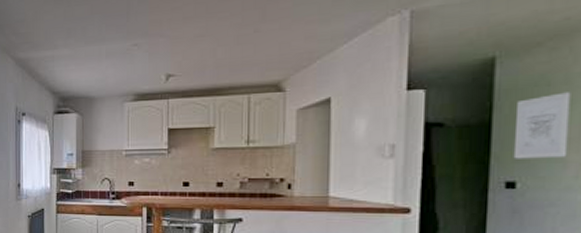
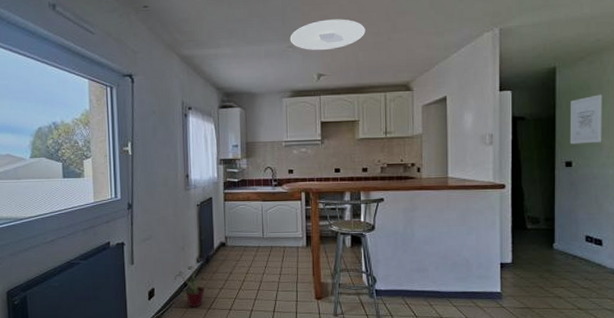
ceiling light: none [135,10,226,48] -> present [290,19,365,51]

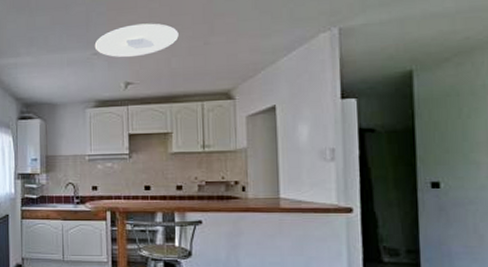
wall art: present [569,94,602,144] -> none [434,102,479,161]

